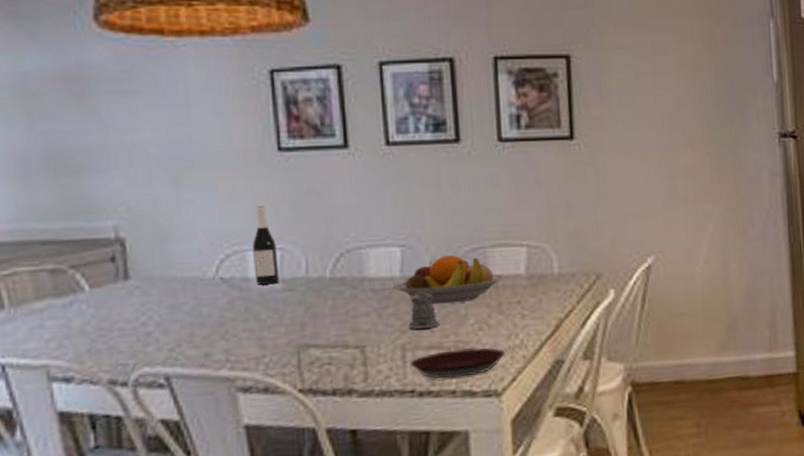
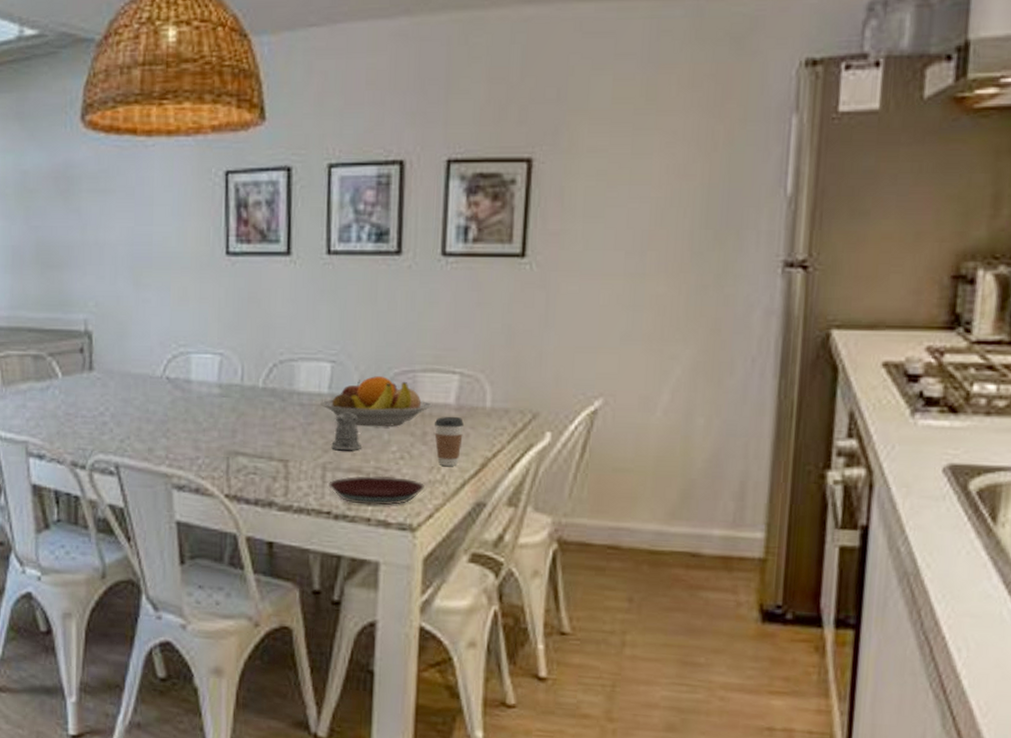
wine bottle: present [253,206,280,285] -> none [196,310,218,388]
coffee cup: none [508,284,537,331] -> present [434,416,465,466]

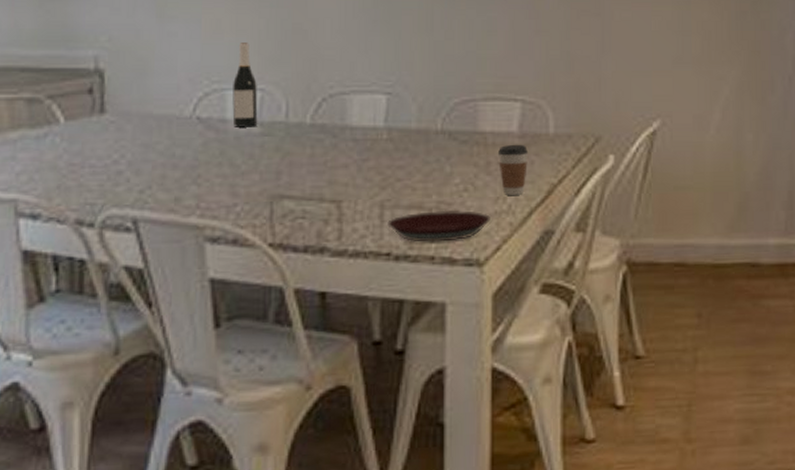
wine bottle: none [196,310,218,388] -> present [232,43,258,127]
fruit bowl: present [320,376,432,427] -> none [376,107,495,160]
pepper shaker: present [331,412,361,451] -> none [389,145,422,187]

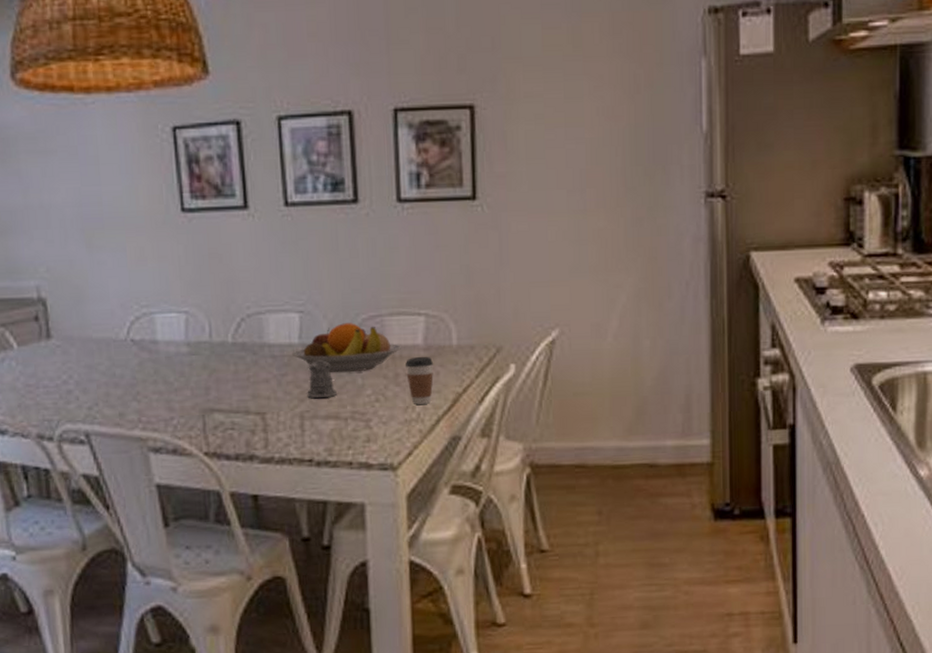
wine bottle: present [232,43,258,127] -> none [160,268,185,348]
fruit bowl: none [376,107,495,160] -> present [292,323,401,373]
plate: present [387,210,492,242] -> none [308,419,403,449]
pepper shaker: none [389,145,422,187] -> present [307,360,337,399]

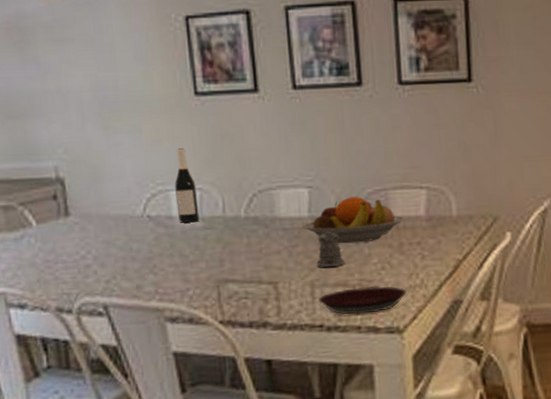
wine bottle: none [160,268,185,348] -> present [175,148,200,223]
plate: none [308,419,403,449] -> present [318,286,407,315]
coffee cup: present [406,356,434,404] -> none [409,226,436,271]

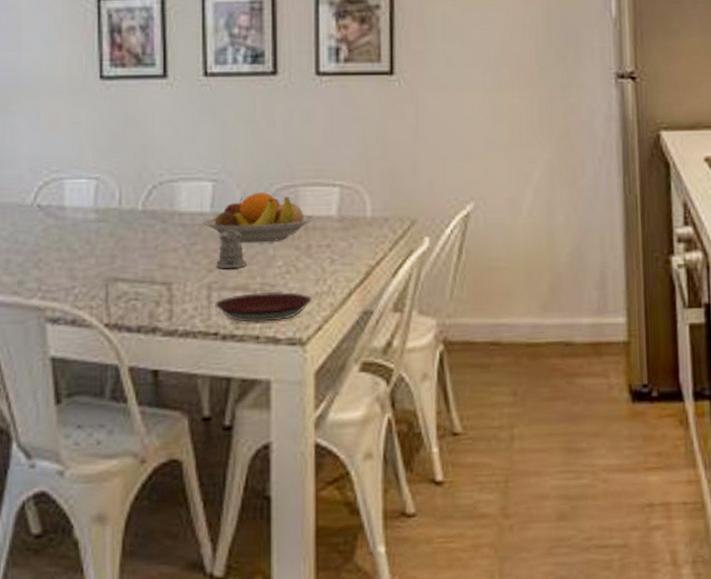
wine bottle: present [175,148,200,223] -> none [70,134,93,214]

